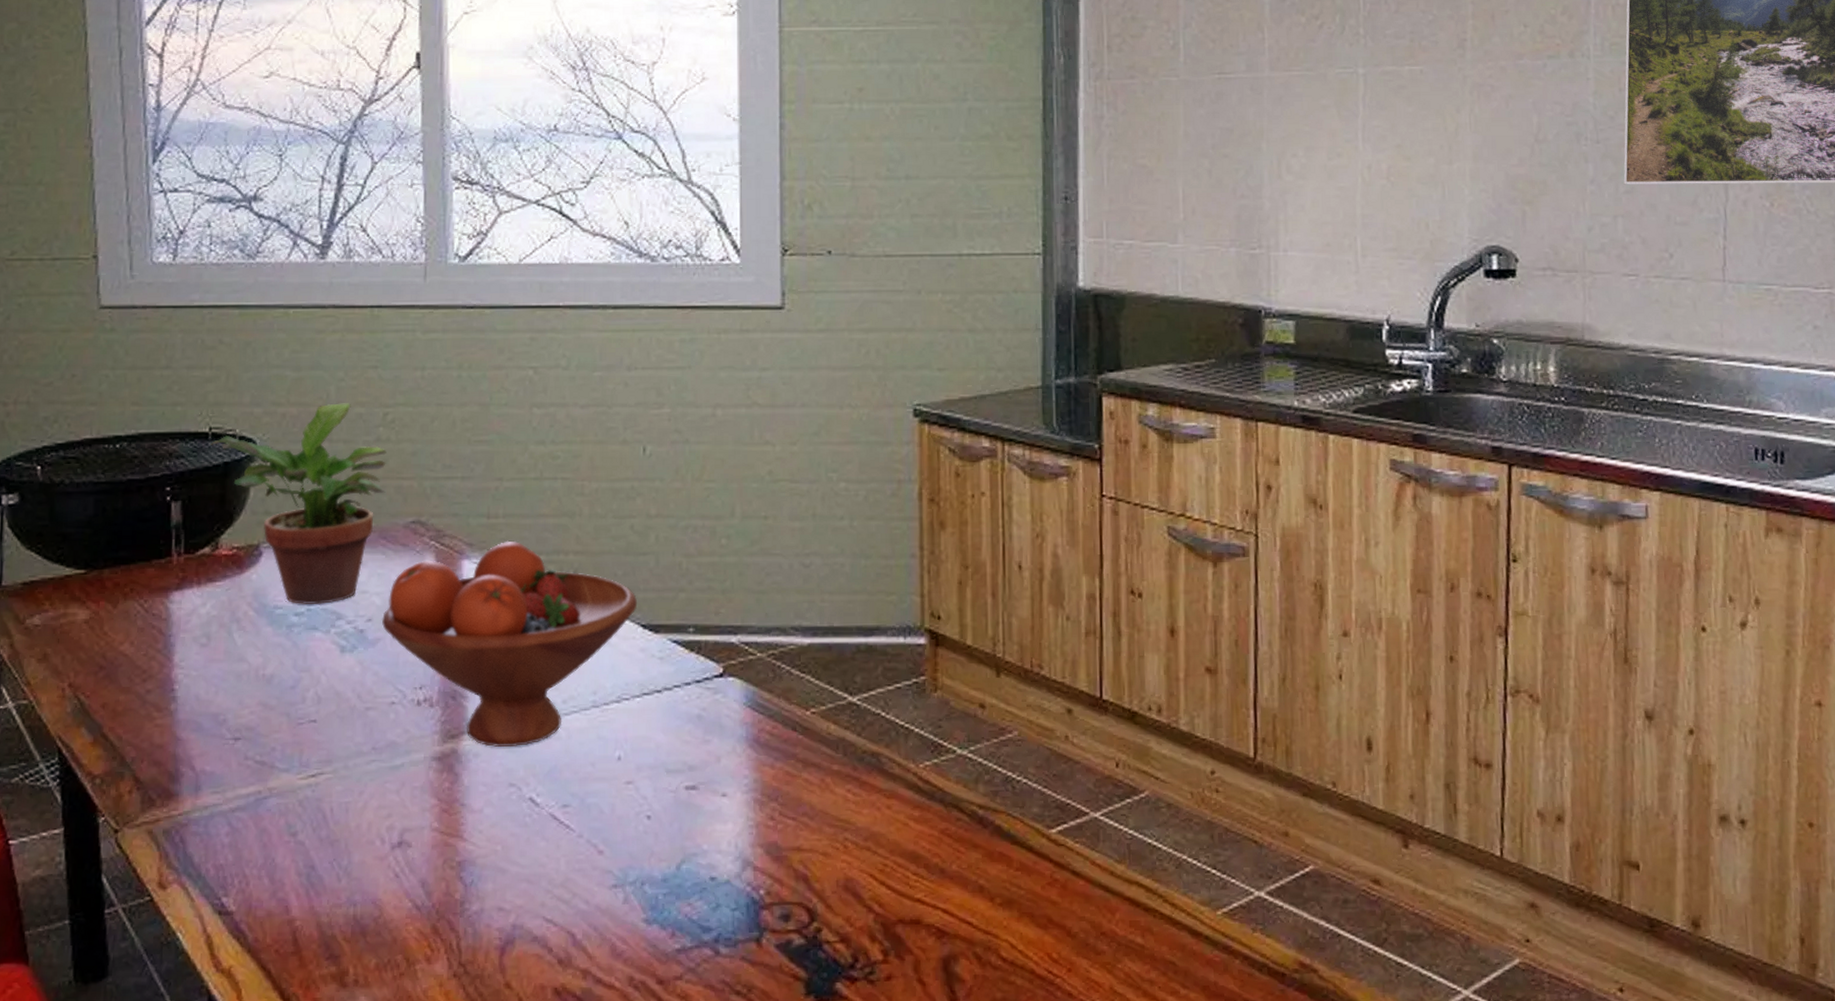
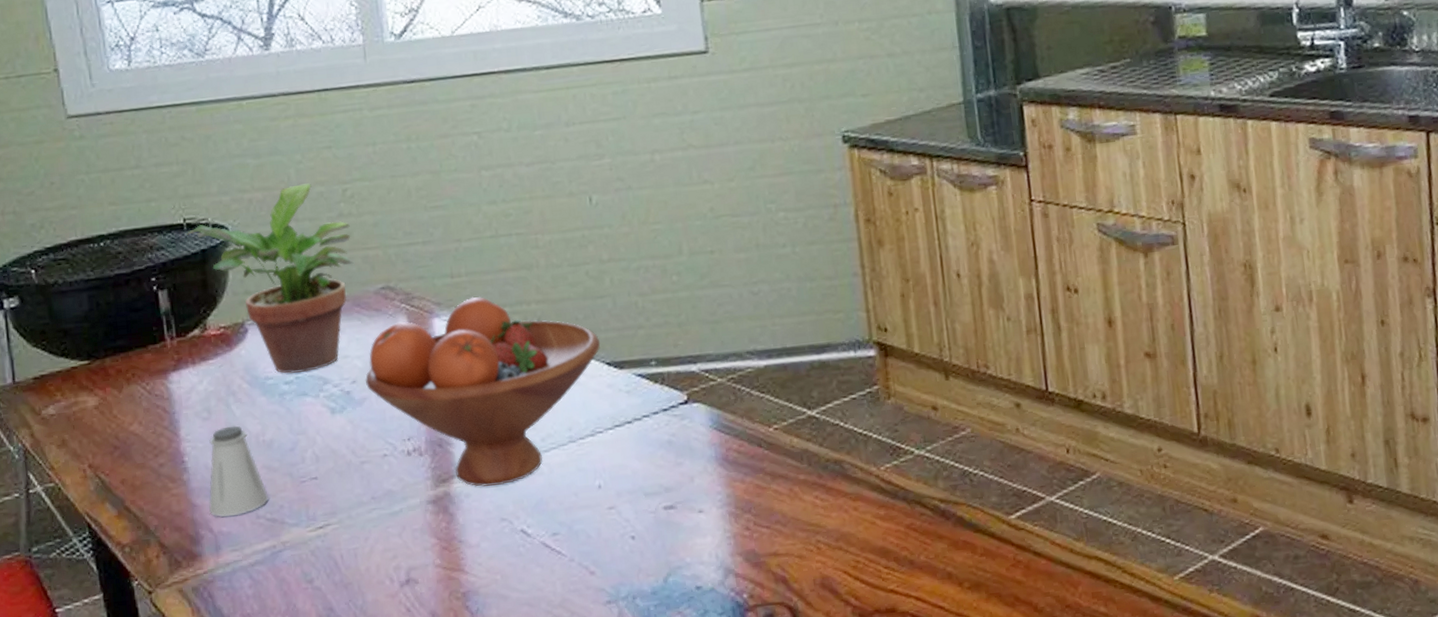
saltshaker: none [194,656,260,755] -> present [209,426,269,517]

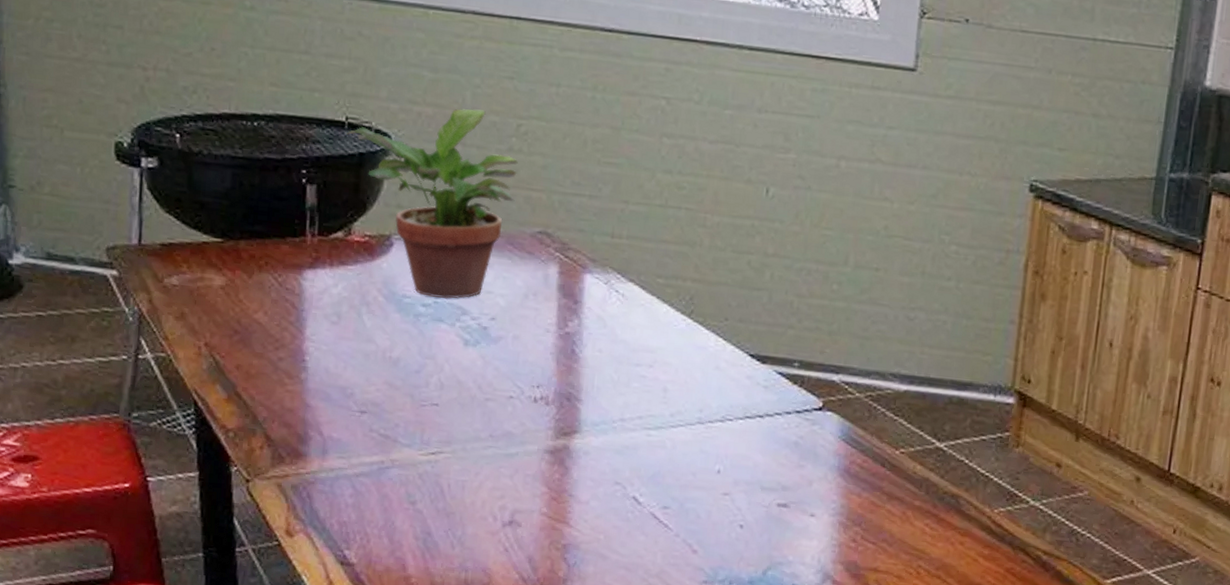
saltshaker: present [209,426,269,517] -> none [322,335,385,425]
fruit bowl: present [365,297,601,487] -> none [504,261,749,450]

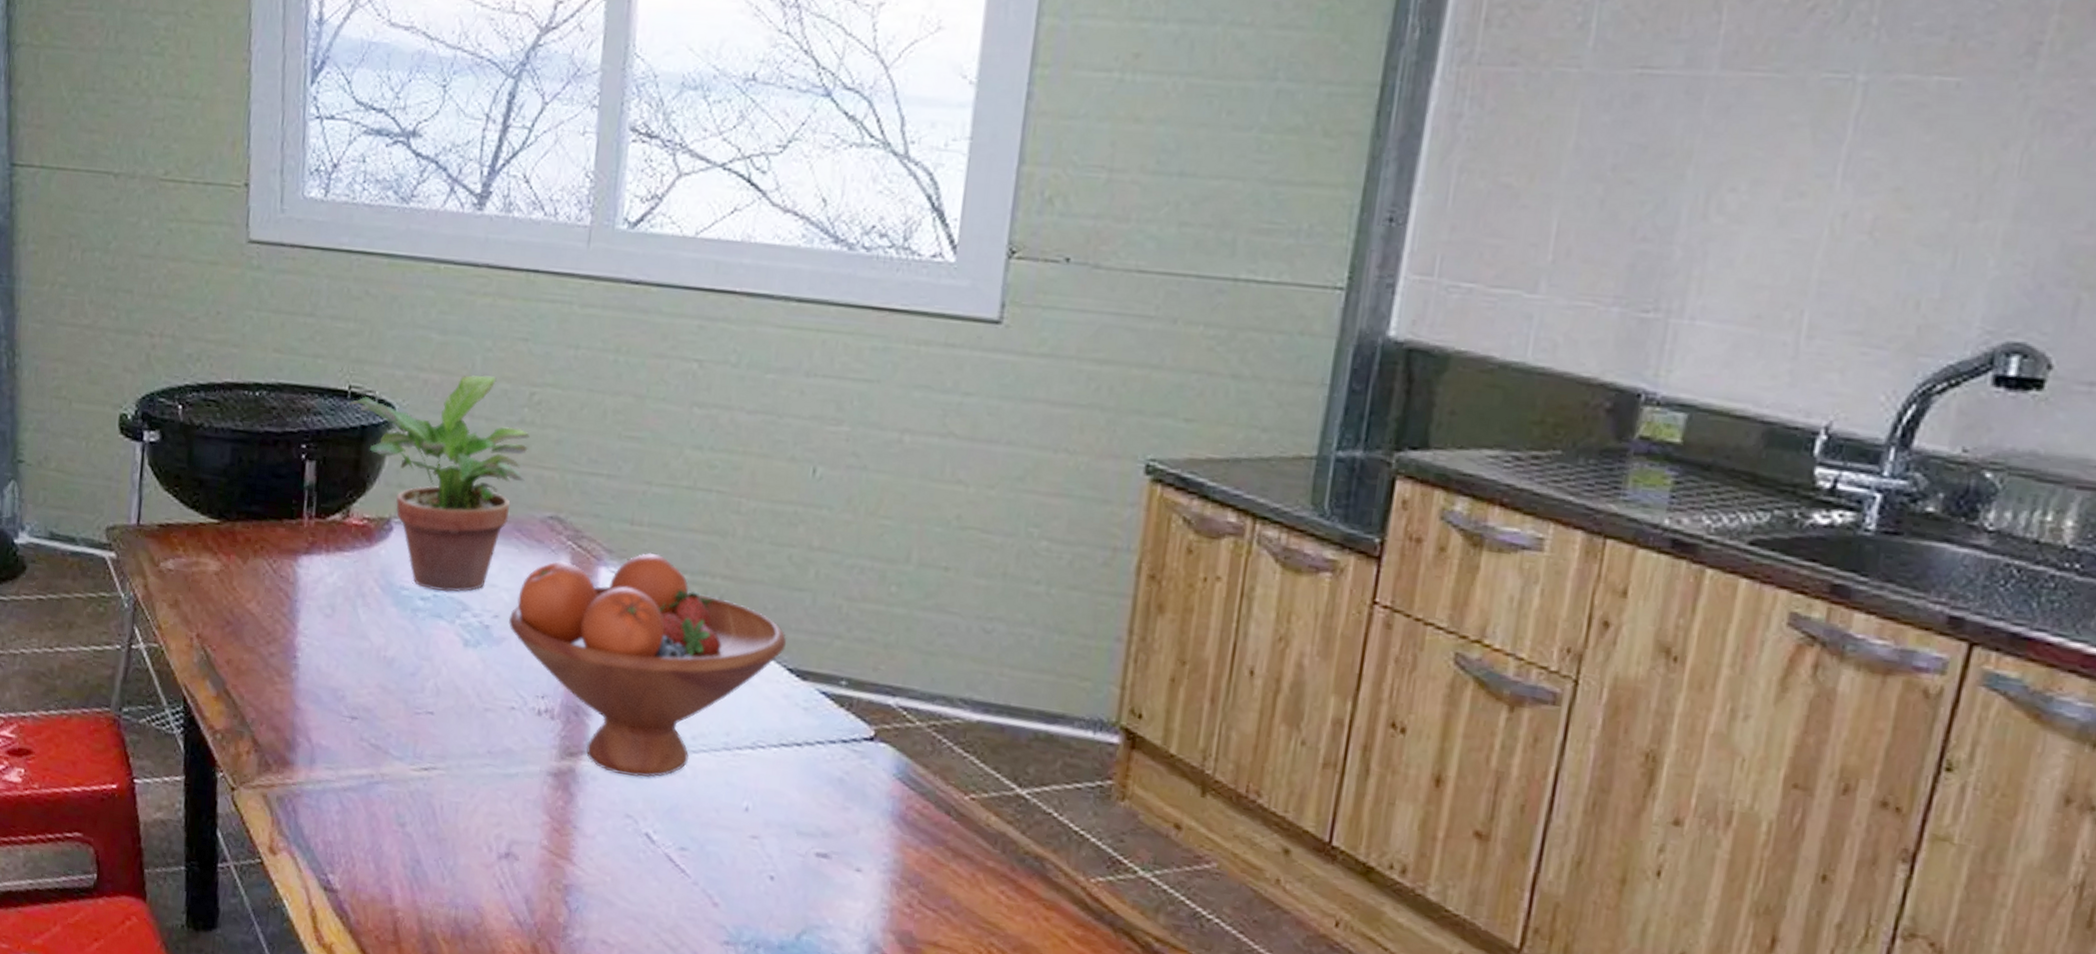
fruit bowl: none [504,261,749,450] -> present [508,552,787,777]

